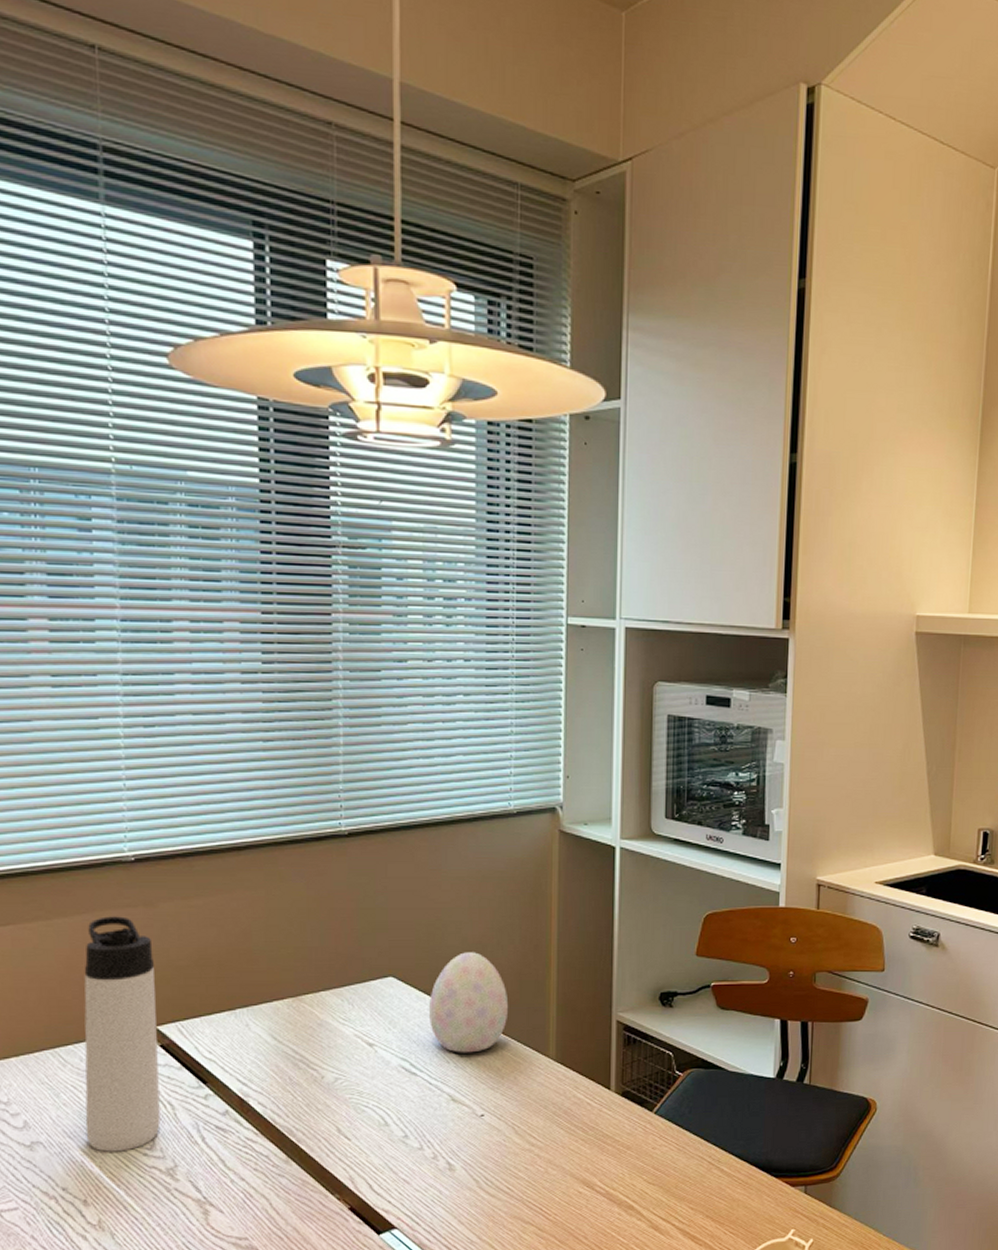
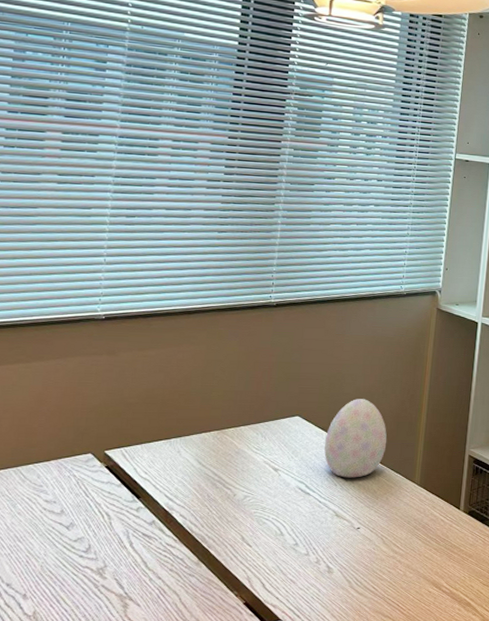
thermos bottle: present [84,916,161,1152] -> none [33,362,111,554]

